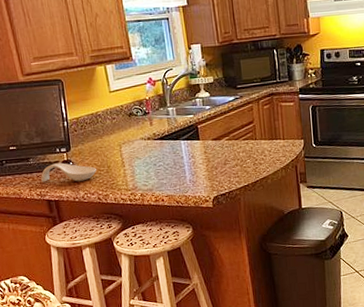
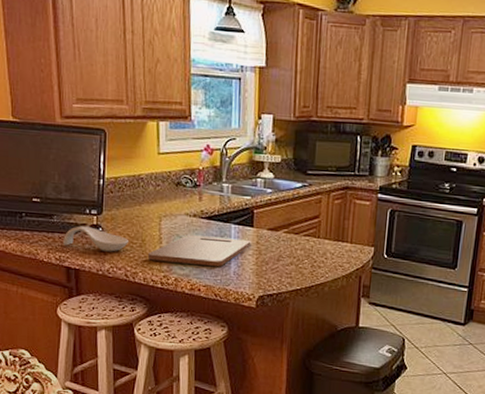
cutting board: none [114,151,200,183] -> present [147,234,251,266]

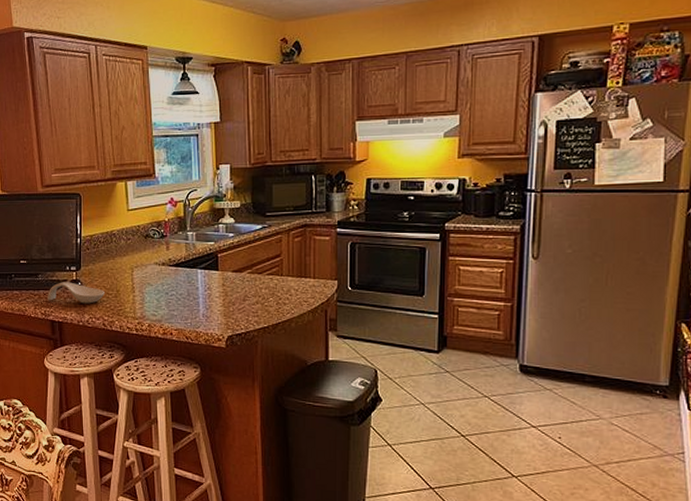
cutting board: present [147,234,251,266] -> none [122,282,217,310]

